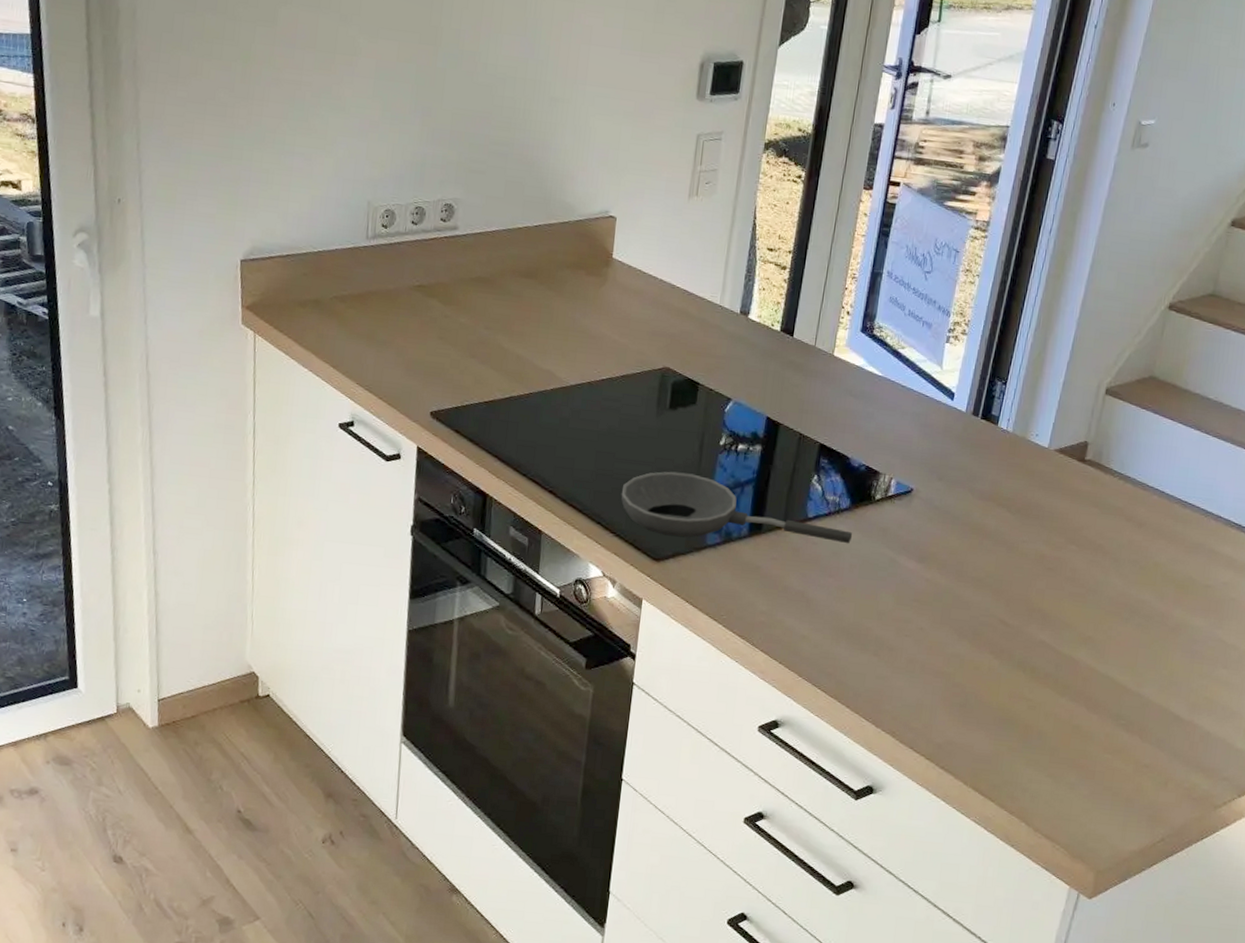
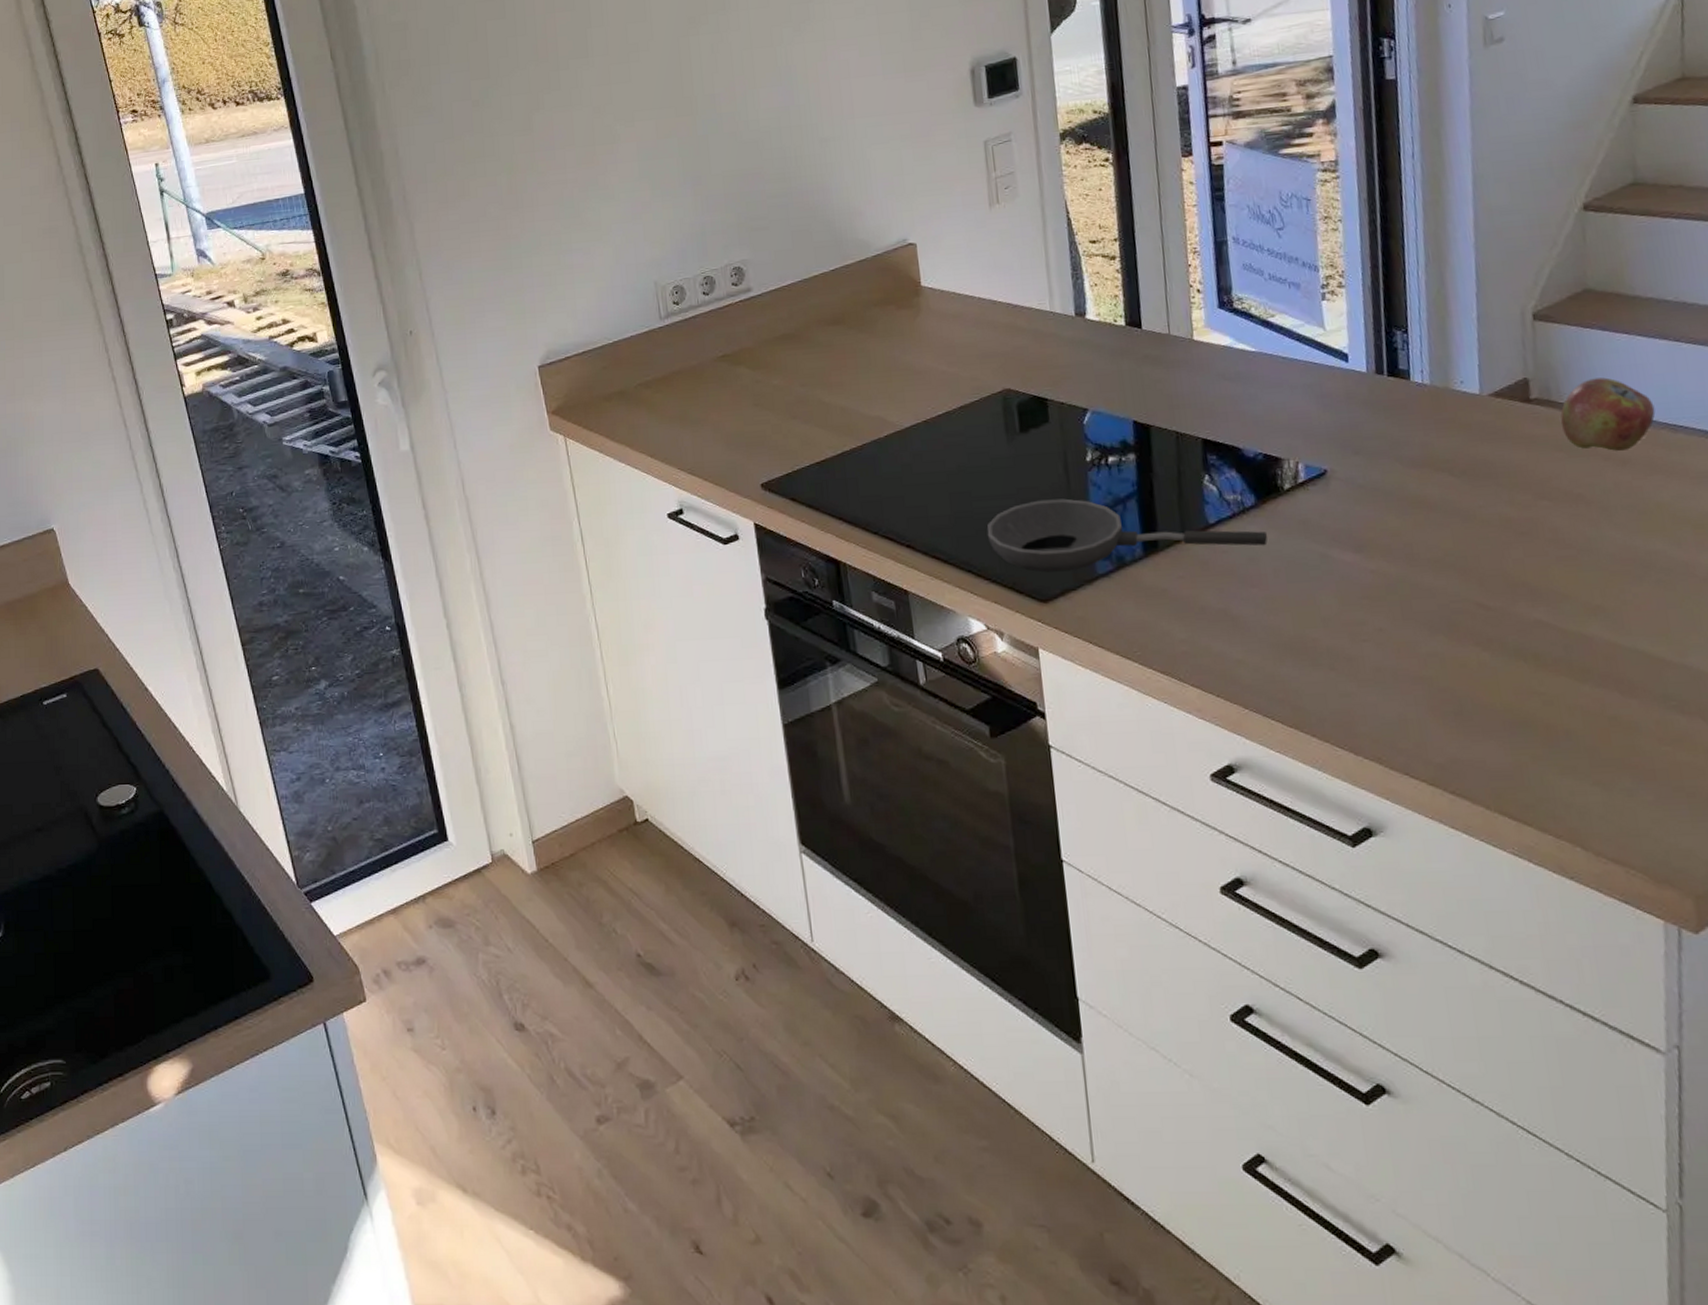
fruit: none [1102,451,1175,516] -> present [1560,377,1656,451]

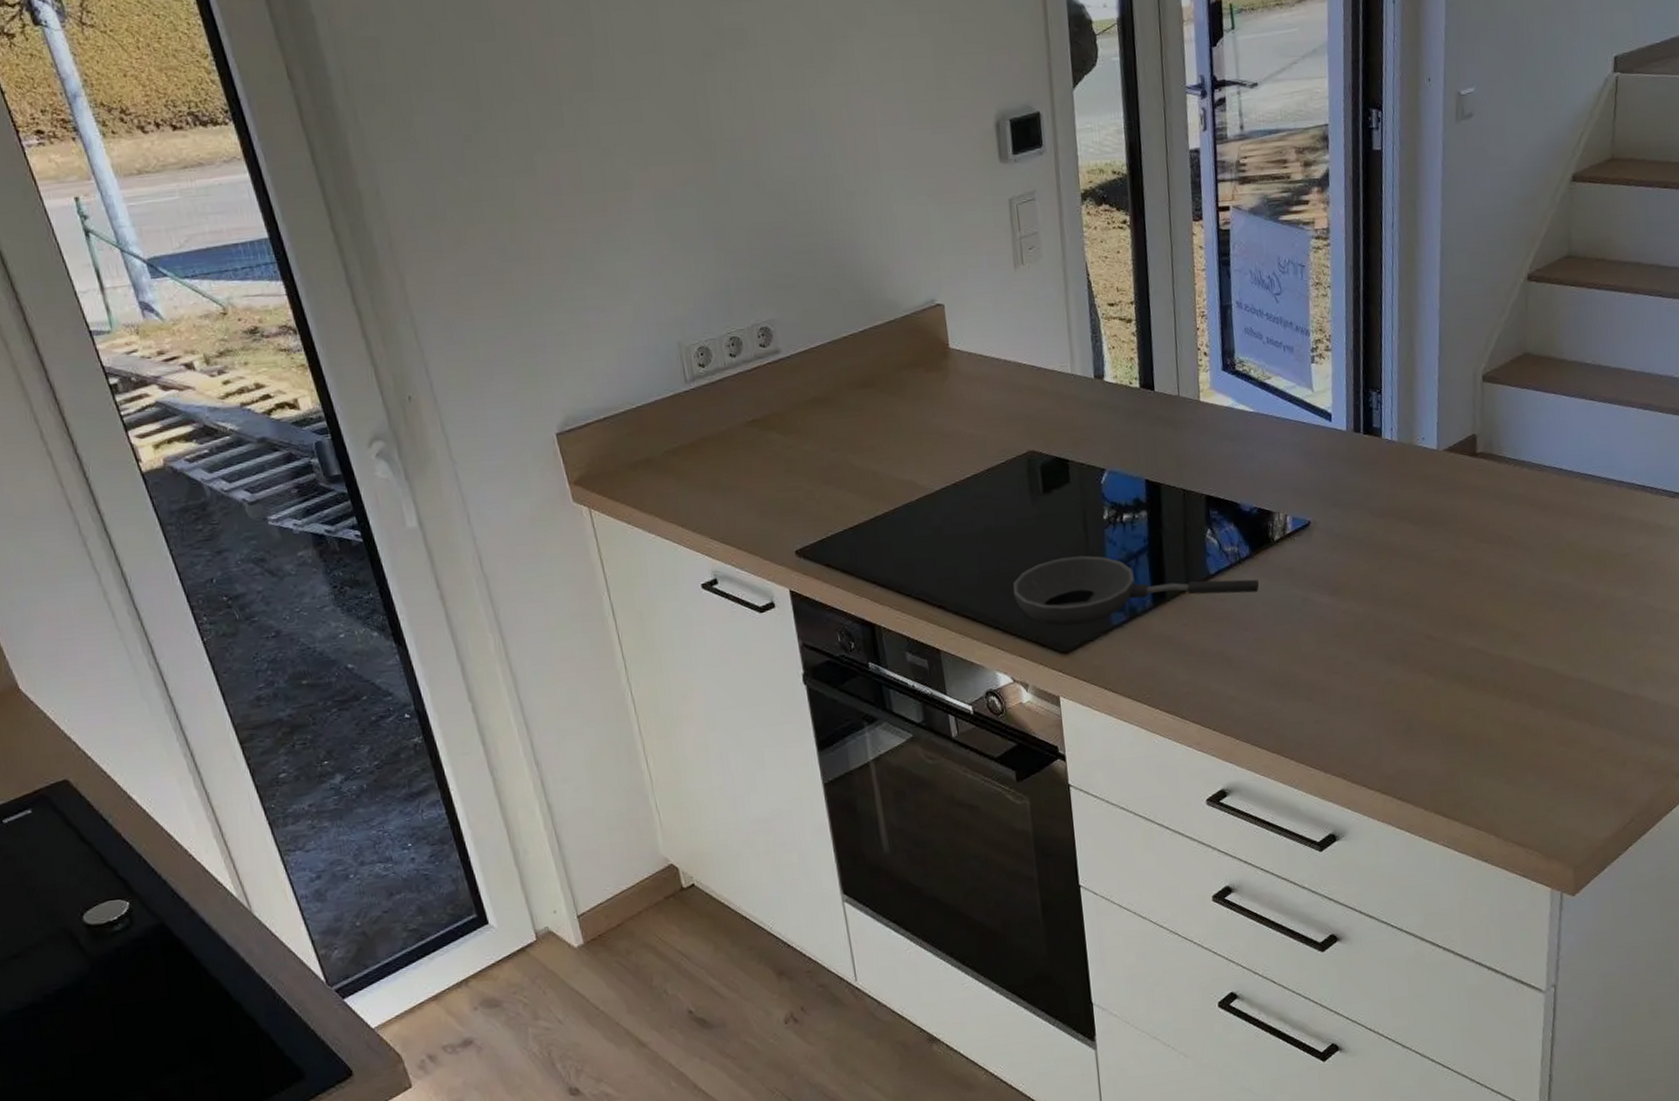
fruit: present [1560,377,1656,451] -> none [1499,433,1572,498]

